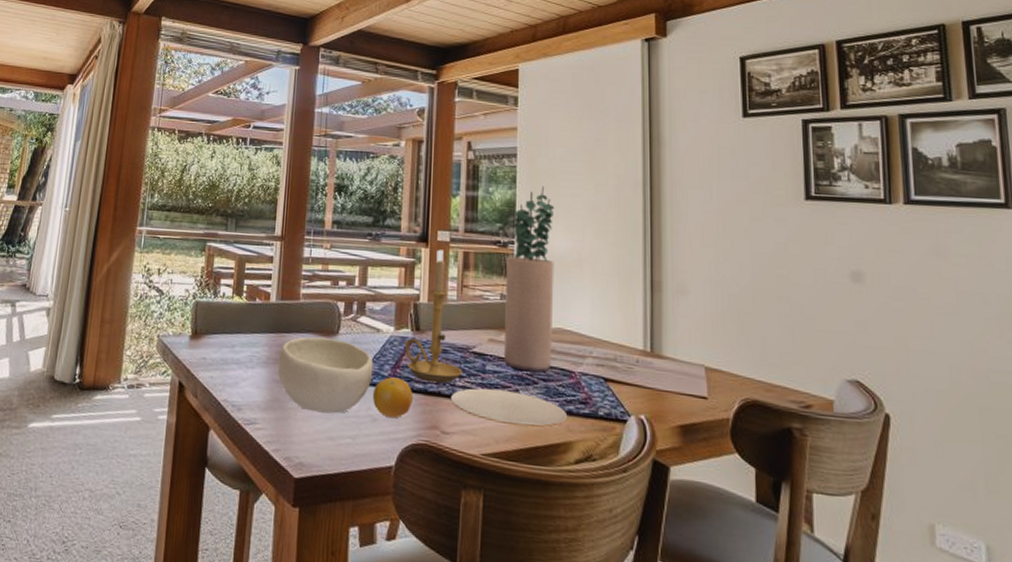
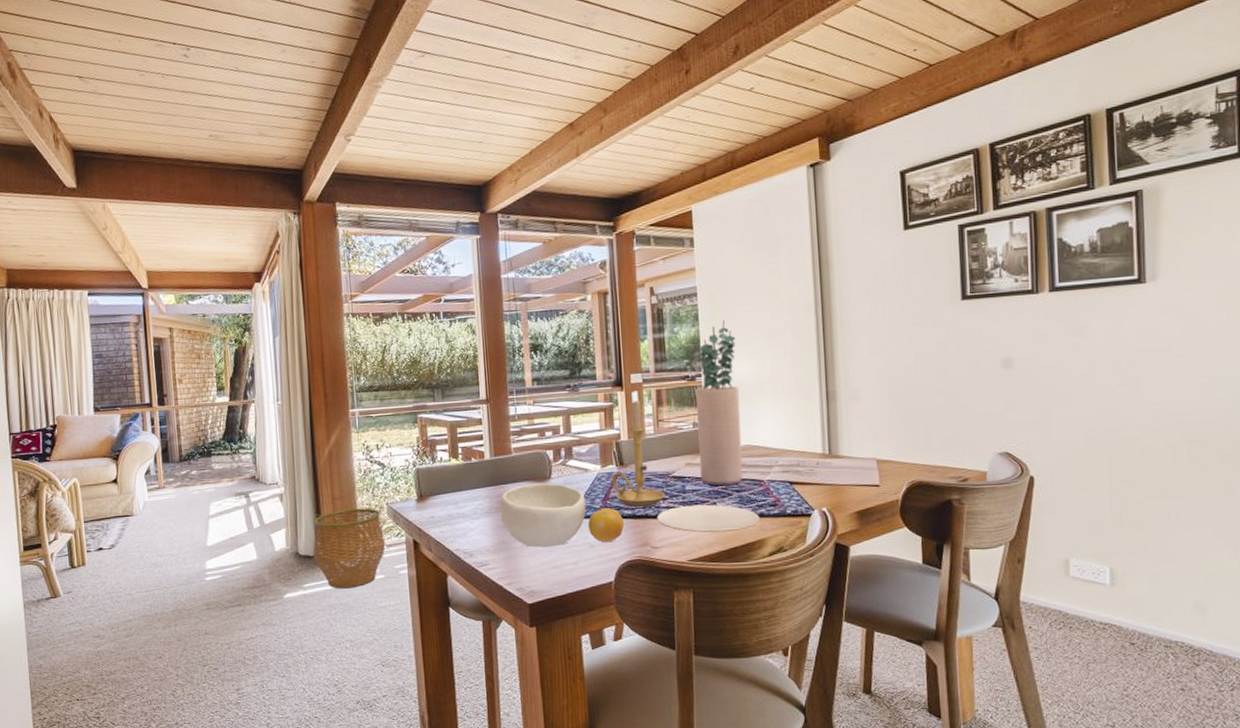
basket: none [69,335,150,428] -> present [313,508,386,589]

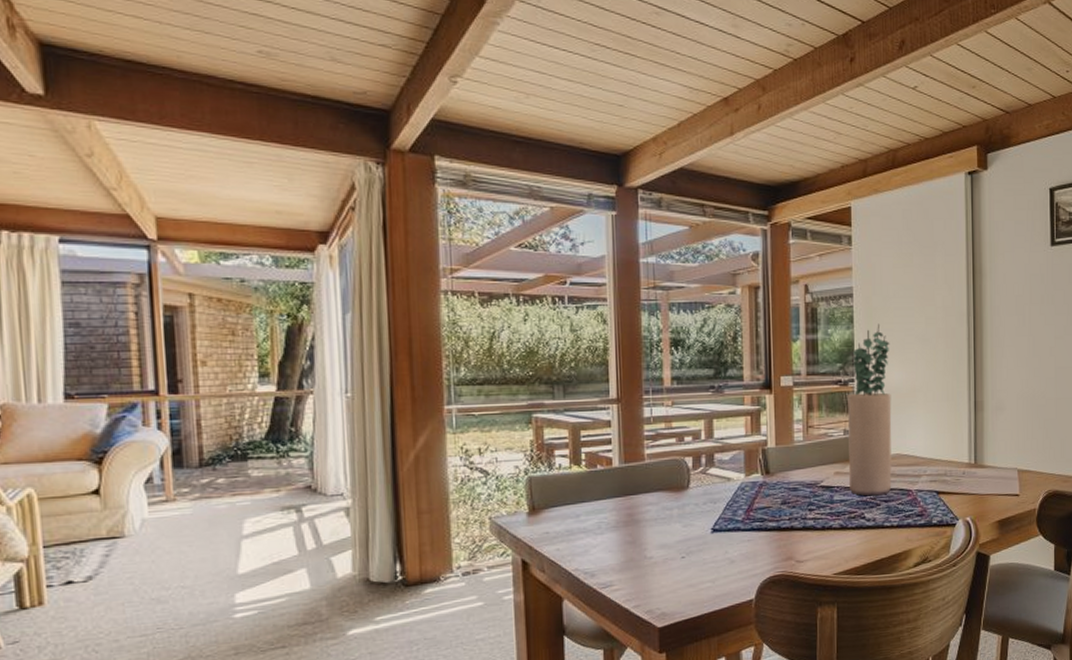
basket: present [313,508,386,589] -> none [390,523,487,621]
bowl: present [500,483,586,548] -> none [629,493,727,565]
fruit: present [588,508,625,543] -> none [729,520,768,558]
candle holder: present [611,391,666,508] -> none [756,394,813,520]
plate: present [657,504,760,534] -> none [802,515,907,546]

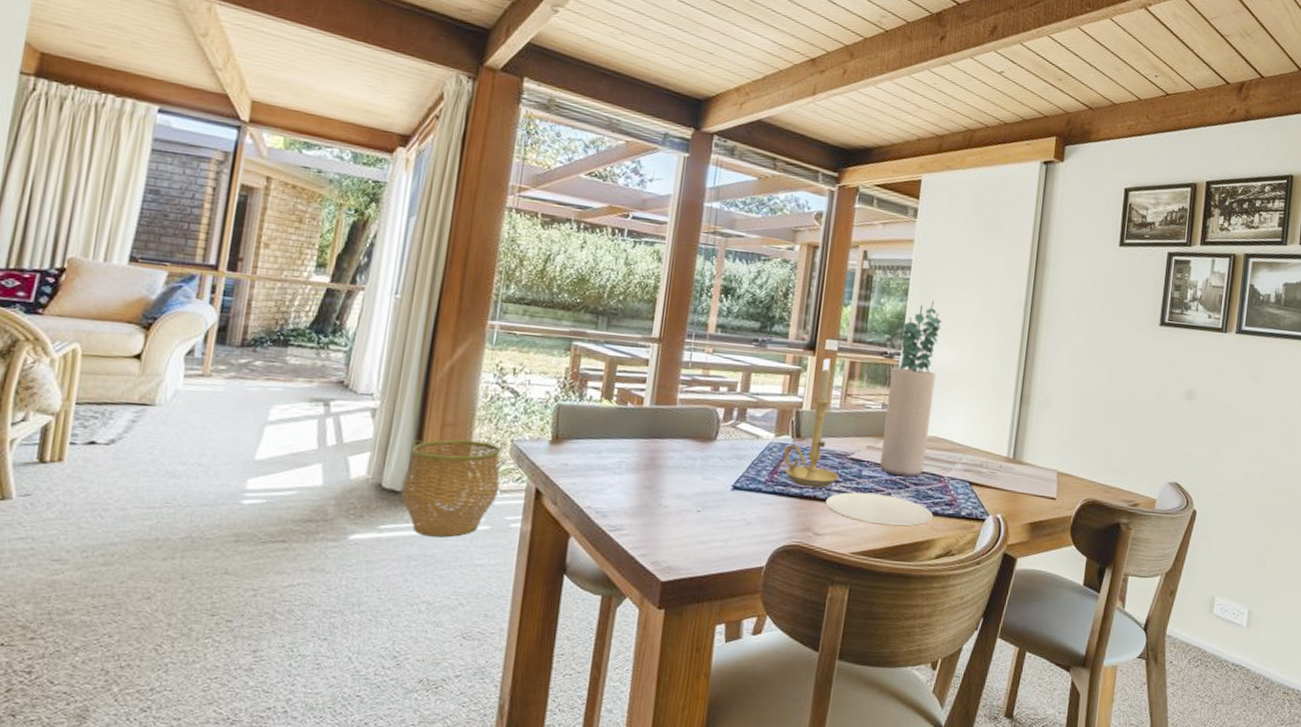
basket: none [390,523,487,621] -> present [401,439,502,538]
candle holder: none [756,394,813,520] -> present [783,358,840,488]
plate: none [802,515,907,546] -> present [825,492,934,528]

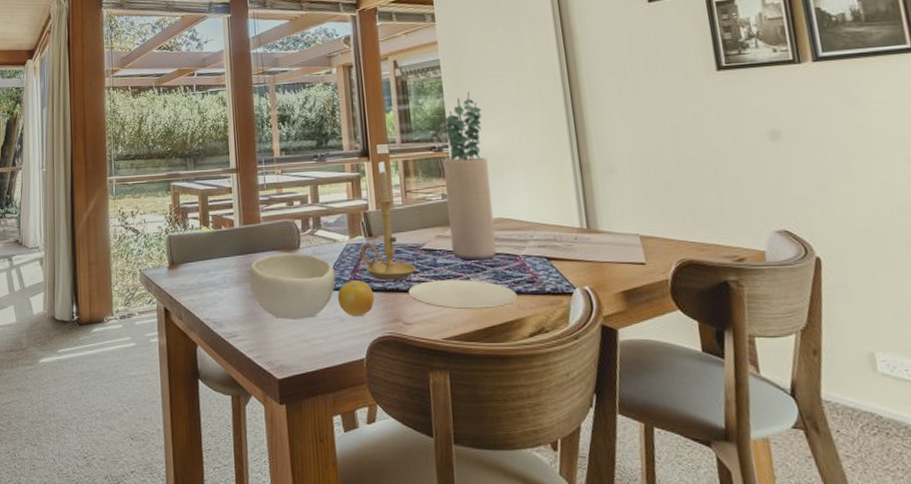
basket: present [401,439,502,538] -> none [69,274,138,356]
bowl: none [648,442,751,519] -> present [249,252,336,320]
fruit: none [748,482,789,522] -> present [338,280,375,317]

